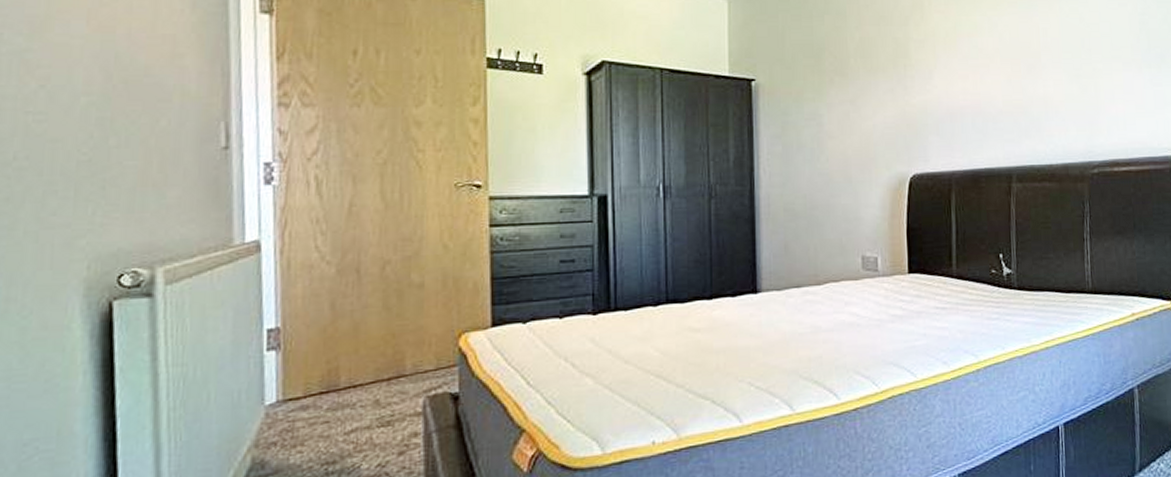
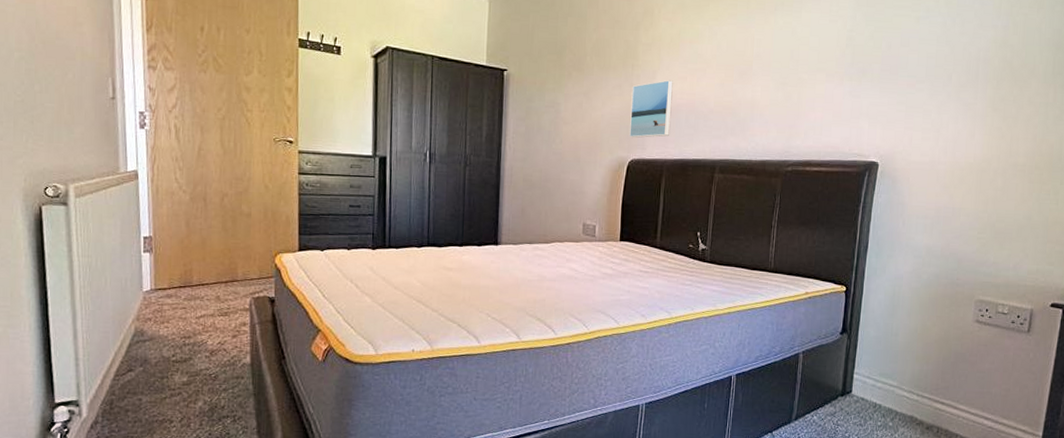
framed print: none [906,79,956,148] -> present [629,79,673,138]

